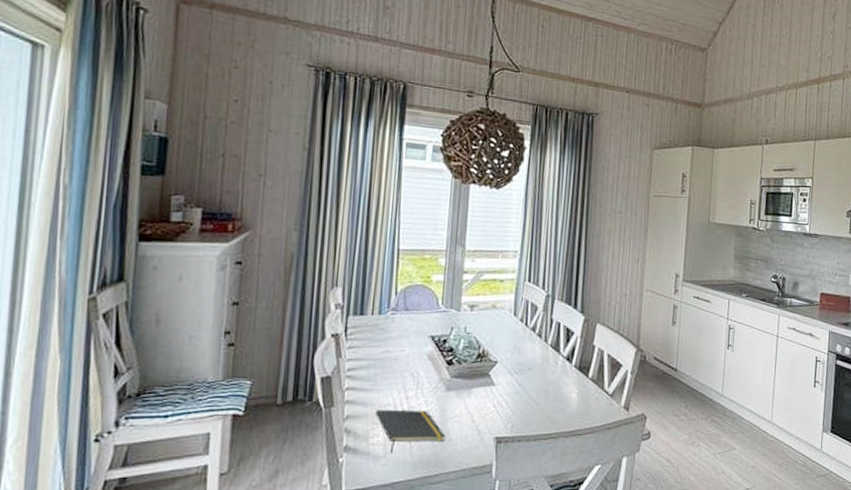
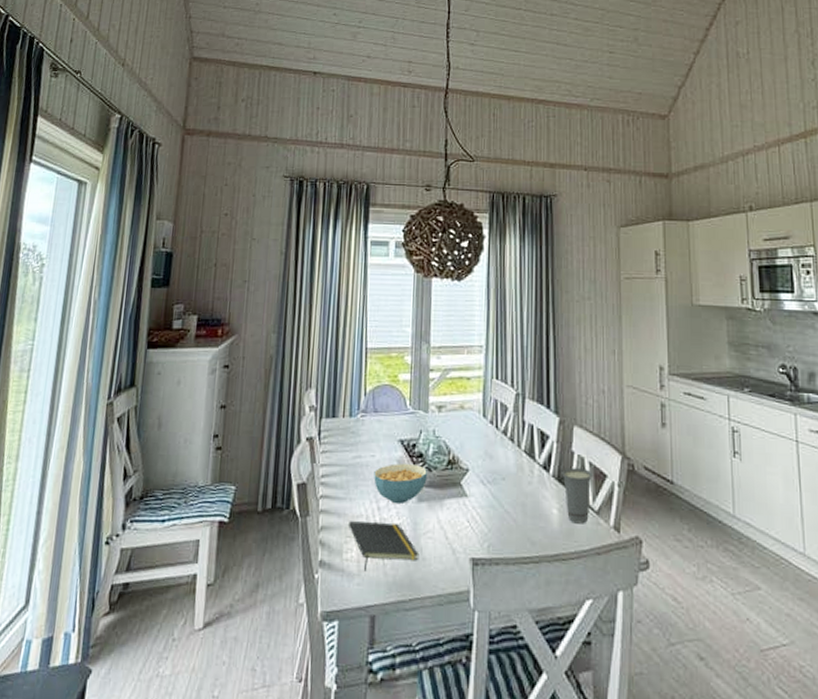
cereal bowl: none [402,357,457,394] -> present [374,463,427,505]
cup: none [583,359,611,405] -> present [562,468,594,524]

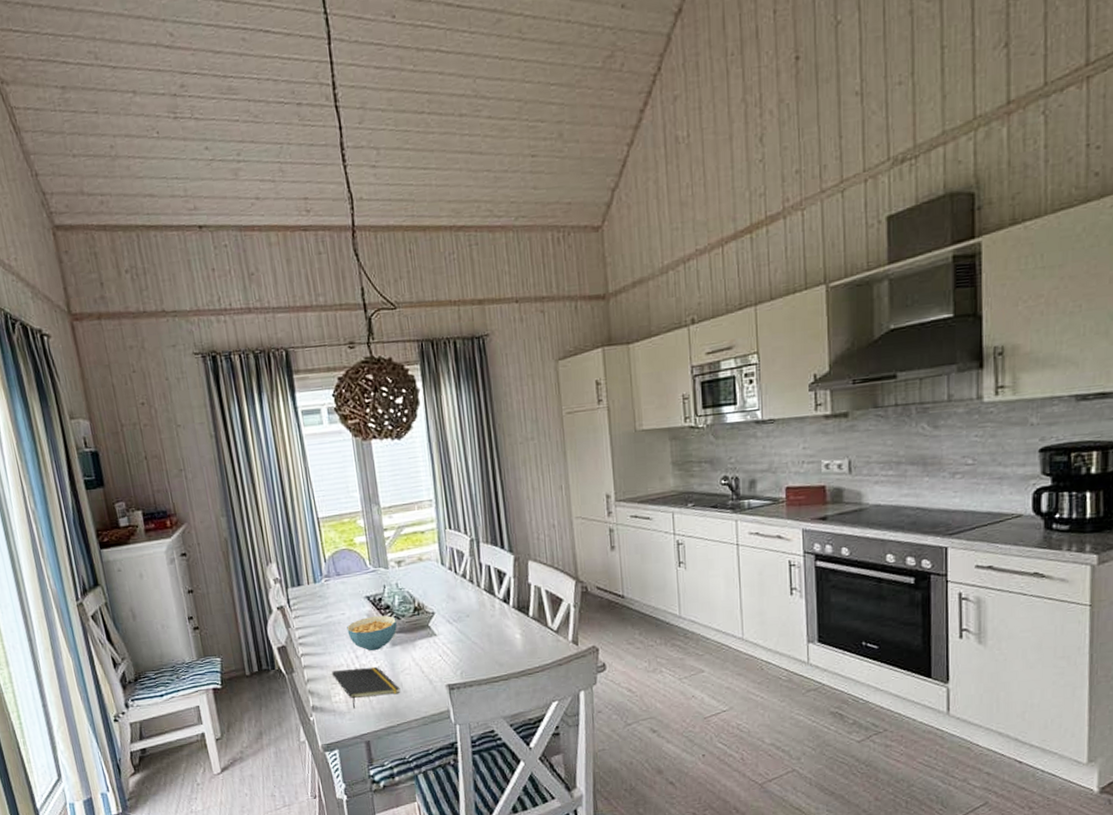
cup: present [562,468,594,524] -> none [521,596,551,644]

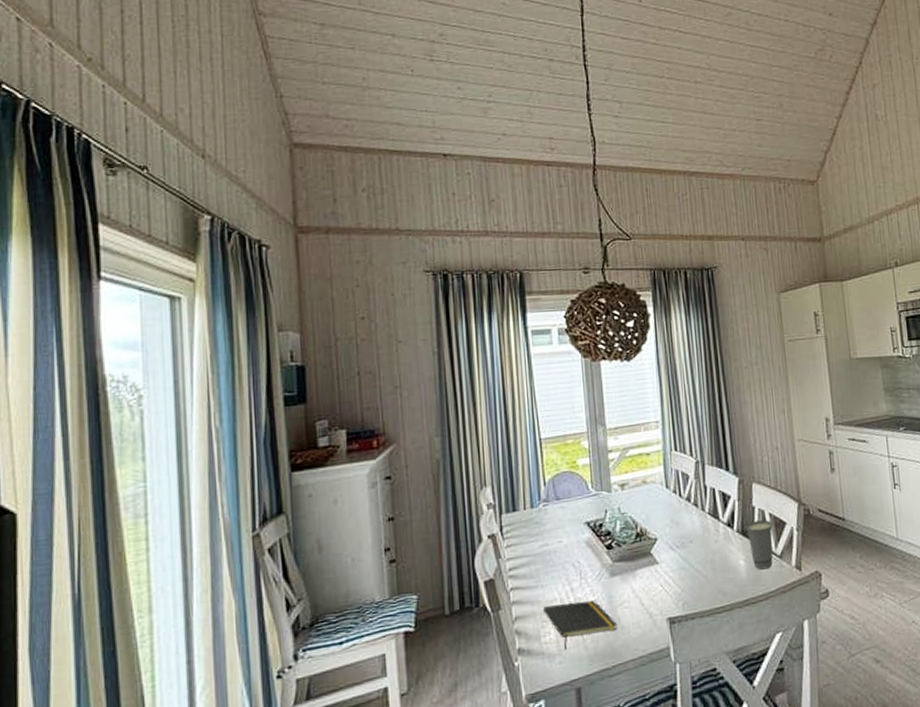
cereal bowl: present [347,615,397,651] -> none [563,542,617,583]
cup: none [521,596,551,644] -> present [745,520,774,570]

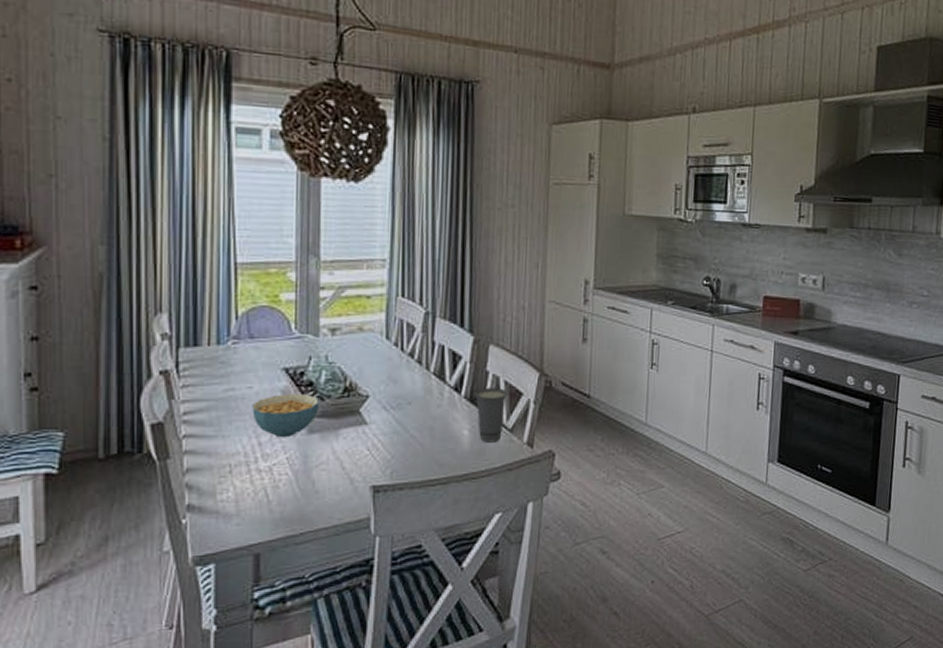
notepad: present [543,599,618,650] -> none [222,457,311,511]
cereal bowl: none [563,542,617,583] -> present [252,394,319,438]

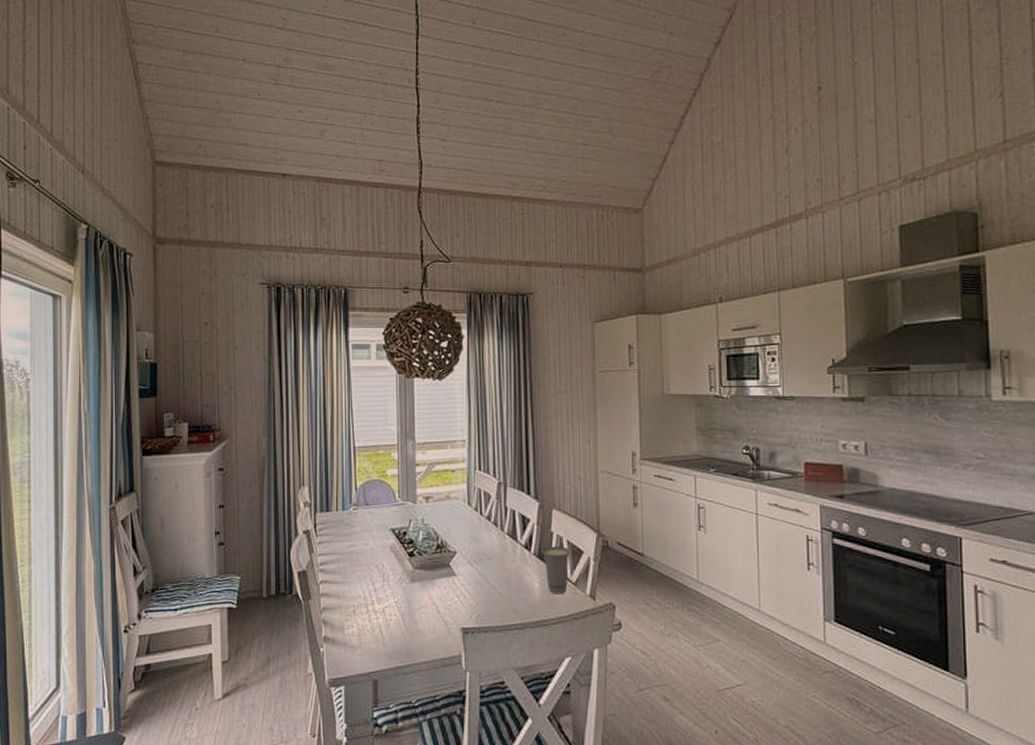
cereal bowl: present [252,394,319,438] -> none [369,550,418,585]

